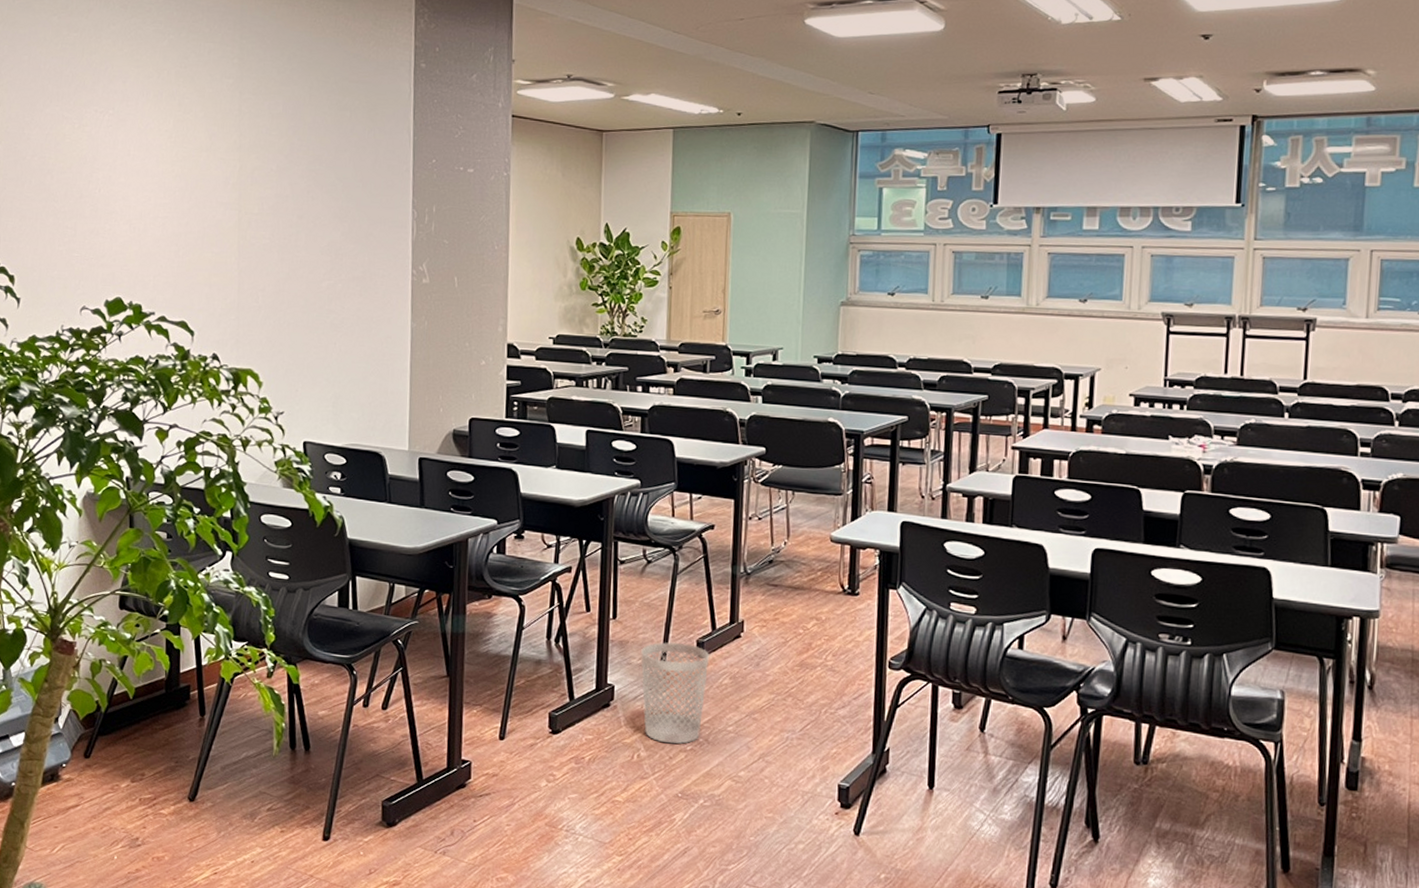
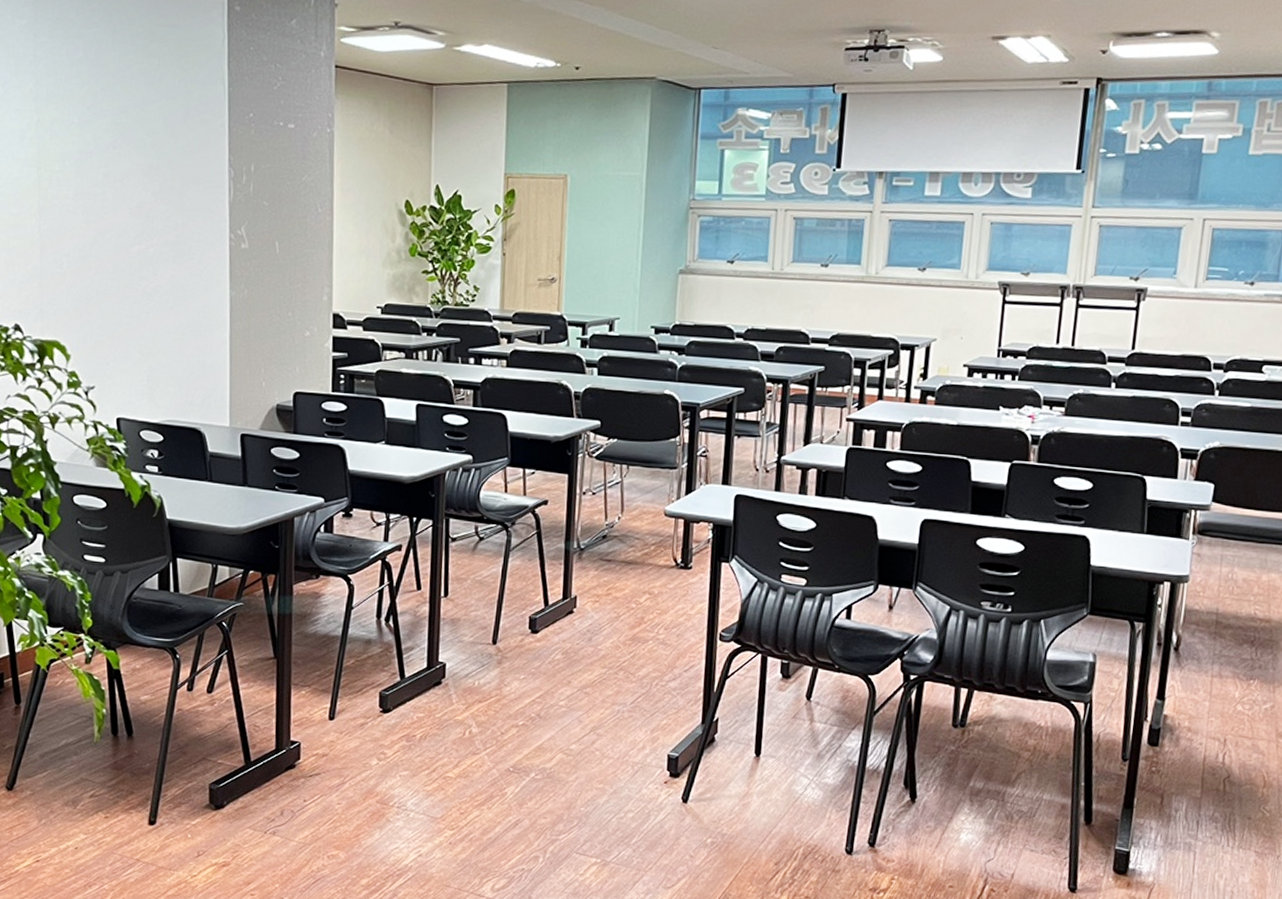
wastebasket: present [641,642,709,744] -> none [473,619,542,720]

